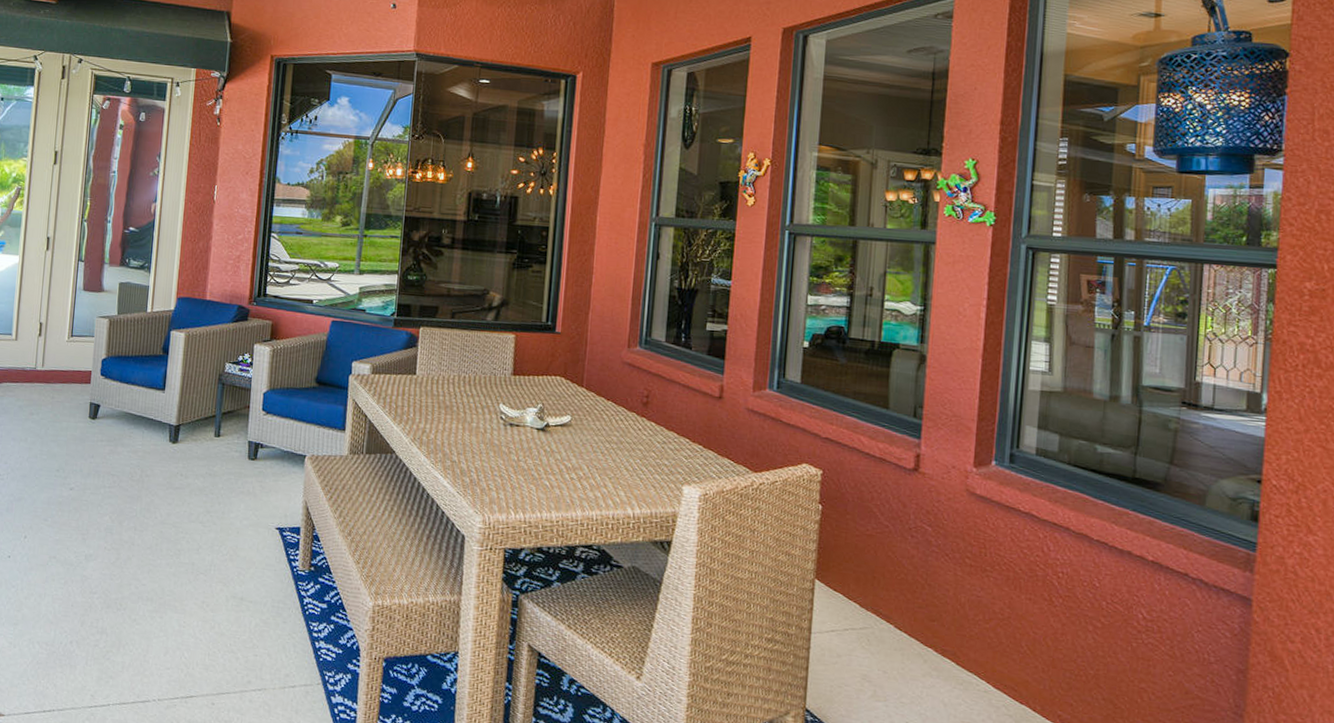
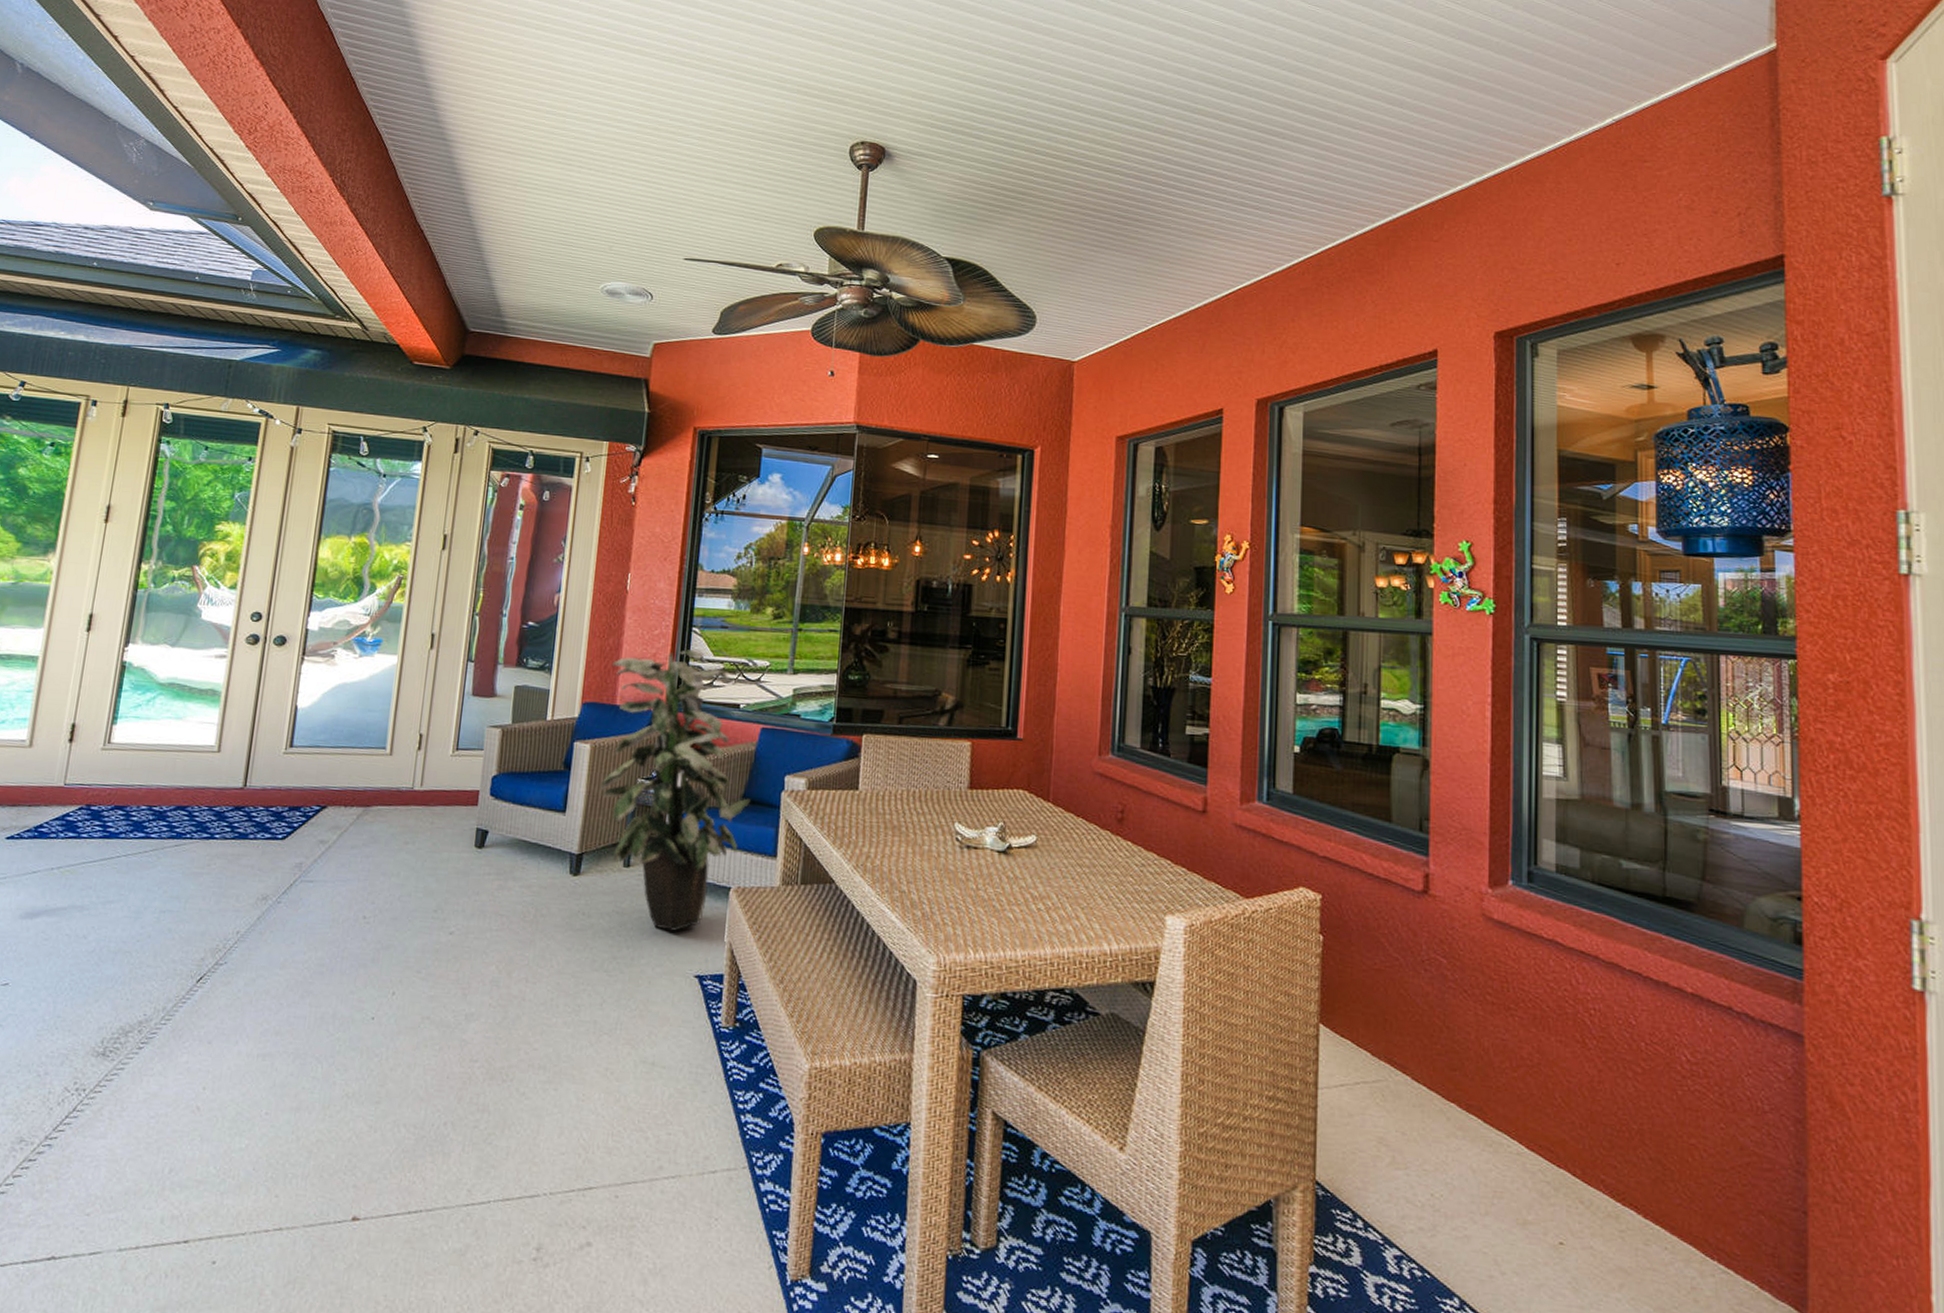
indoor plant: none [194,251,323,491] -> present [600,648,751,931]

